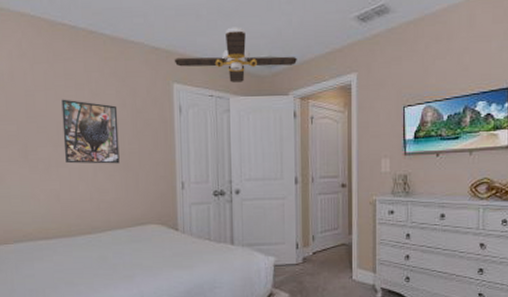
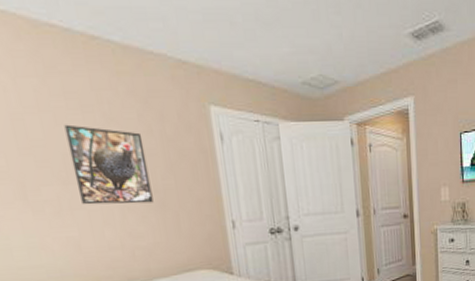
ceiling fan: present [174,27,297,82] -> none [207,39,351,105]

